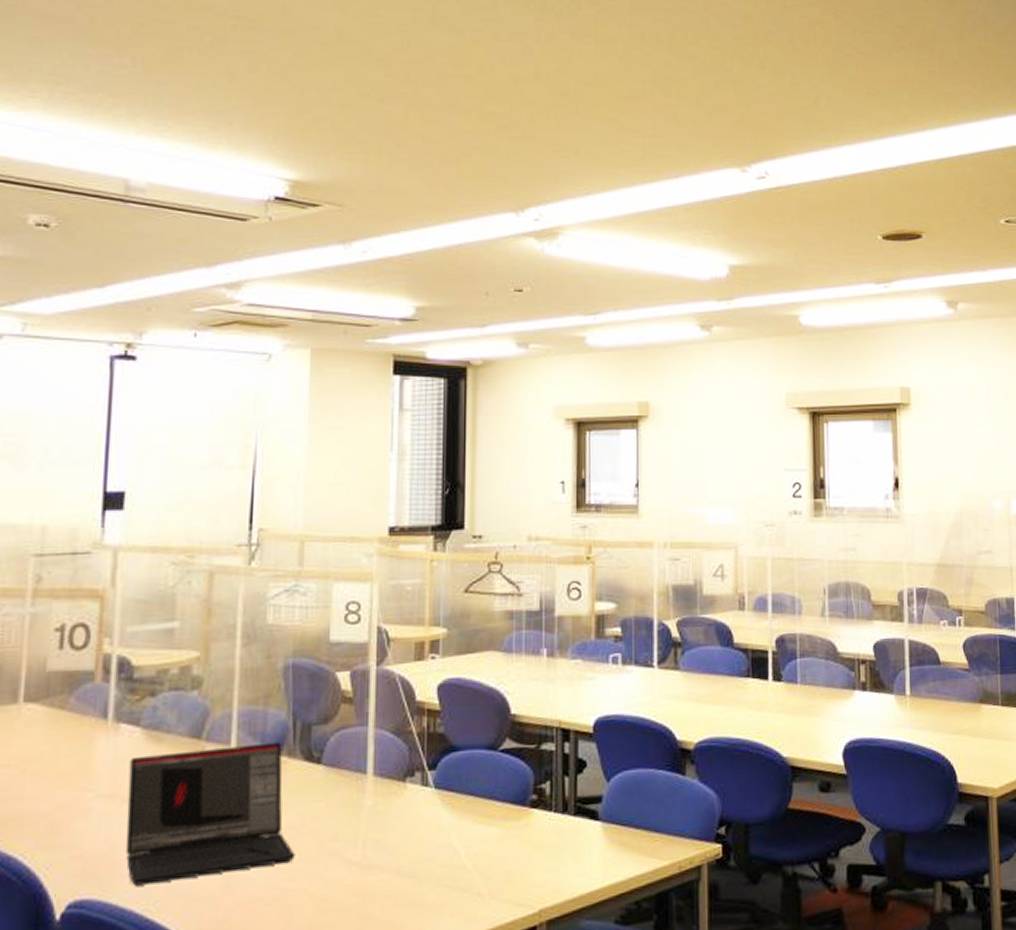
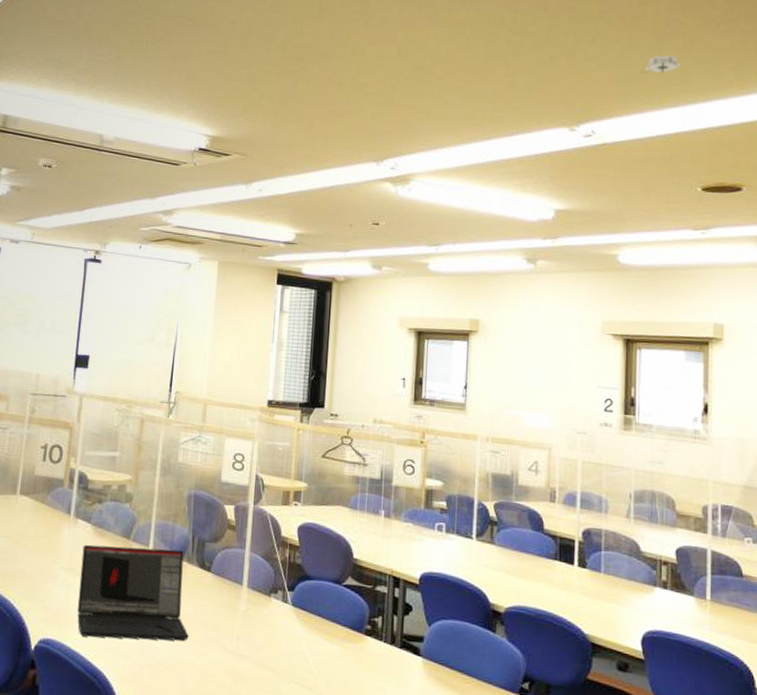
smoke detector: none [817,85,855,106] -> present [644,55,681,74]

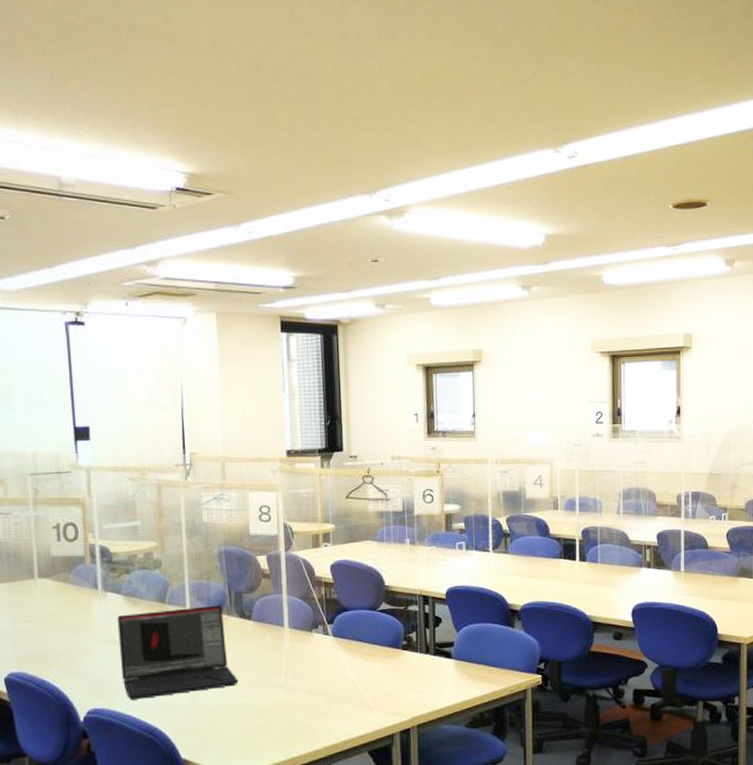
smoke detector: present [644,55,681,74] -> none [620,69,653,90]

